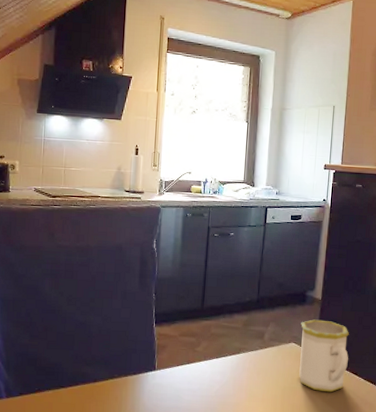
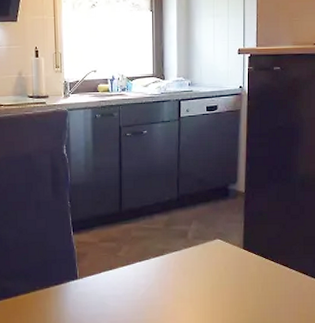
mug: present [299,319,349,393] -> none [225,213,277,287]

